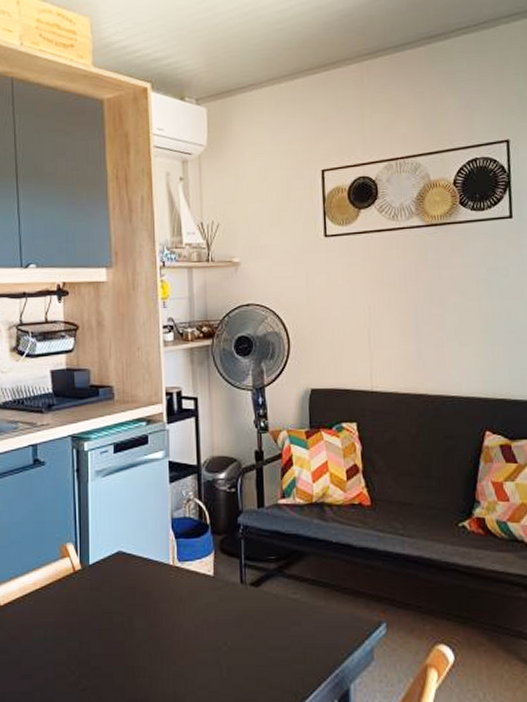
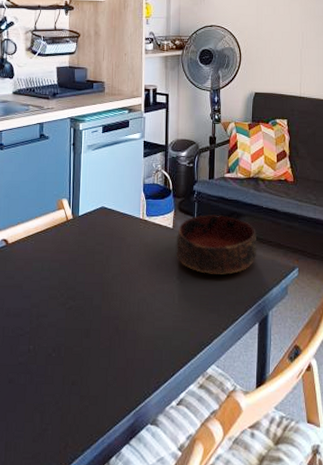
bowl: none [219,555,329,636] -> present [175,215,257,275]

